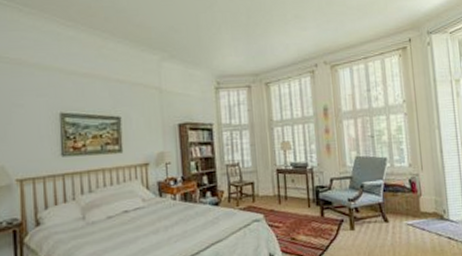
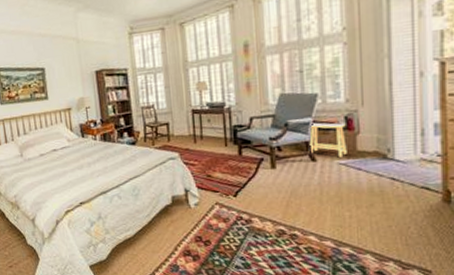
footstool: none [381,184,413,218] -> present [308,122,347,158]

